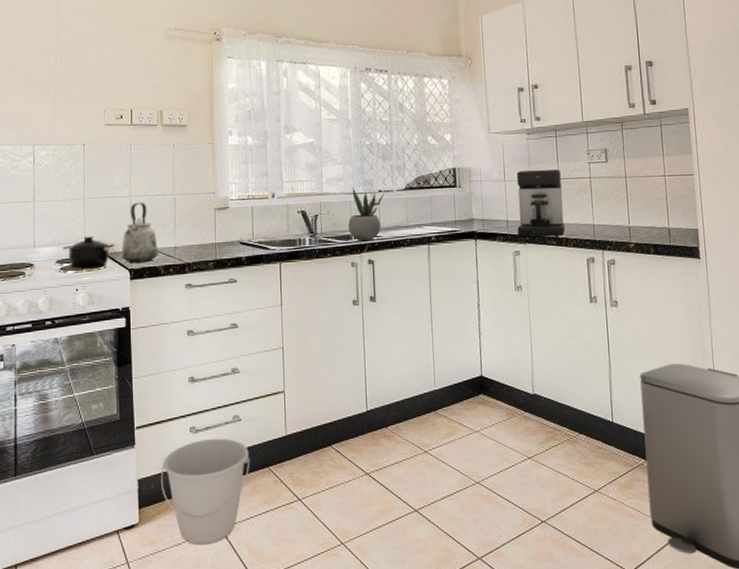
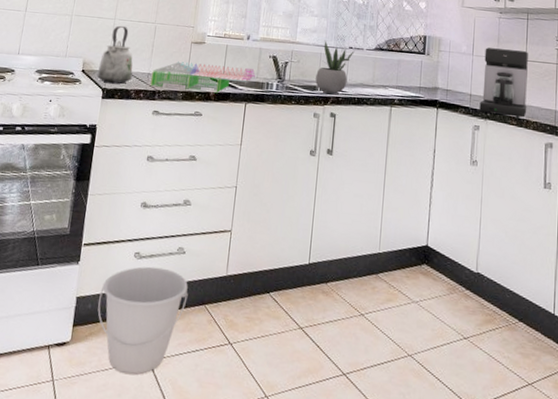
saucepan: present [62,236,114,268] -> none [44,51,93,82]
dish rack: none [178,227,286,260] -> present [150,61,255,94]

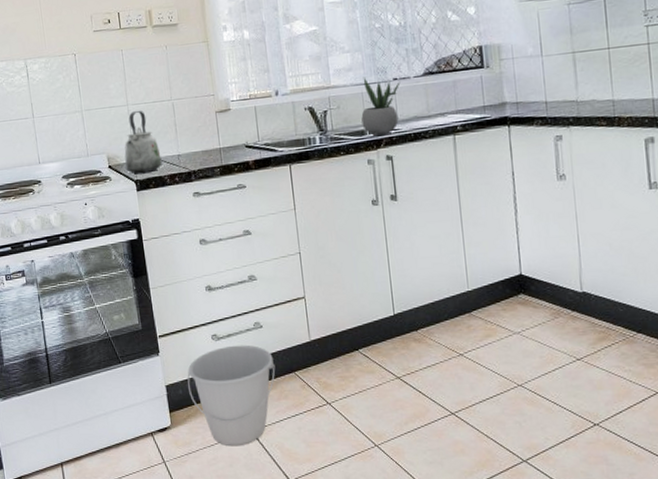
dish rack: present [150,61,255,94] -> none [181,127,294,168]
coffee maker: present [479,48,528,118] -> none [556,37,618,119]

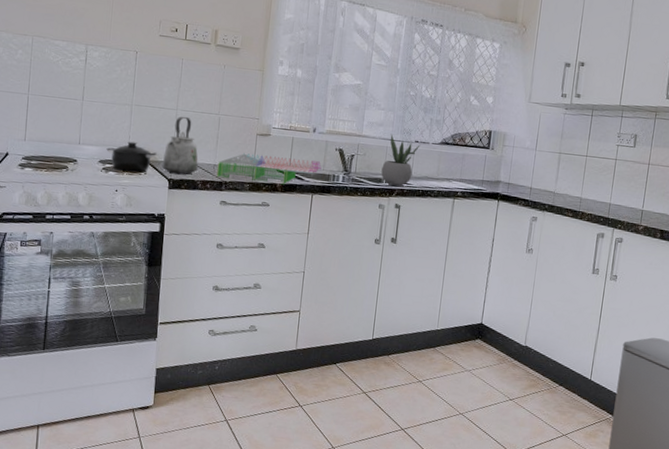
saucepan: none [66,149,117,183] -> present [106,141,157,172]
dish rack: none [181,127,294,168] -> present [216,153,322,185]
bucket: present [187,345,276,447] -> none [177,342,261,432]

